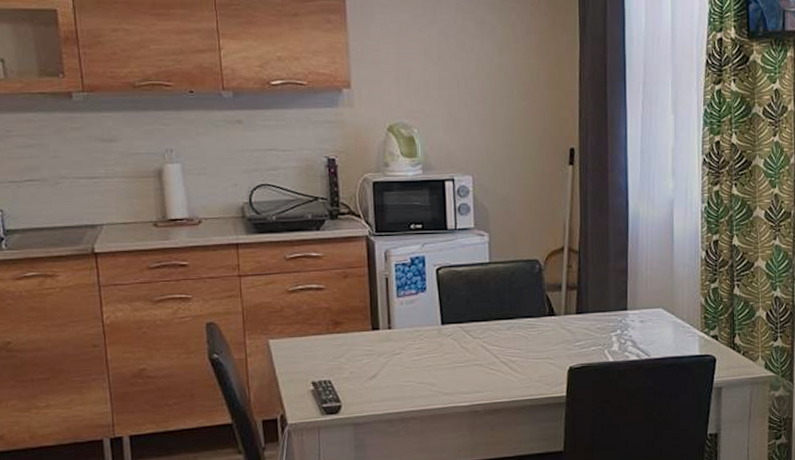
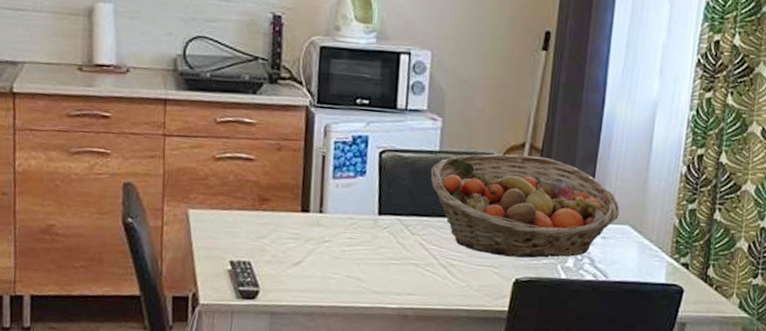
fruit basket: none [483,257,653,348] -> present [430,153,620,258]

